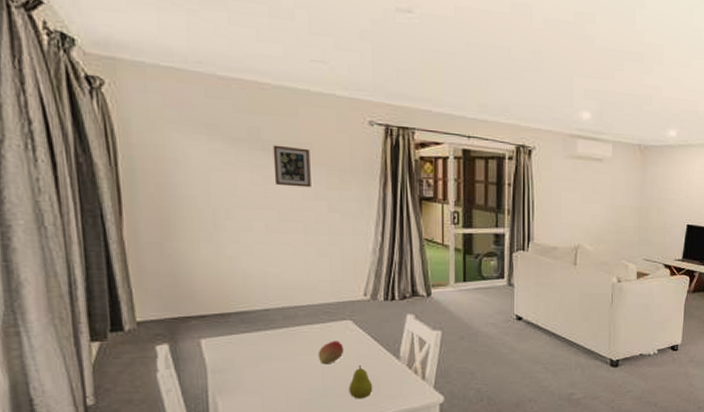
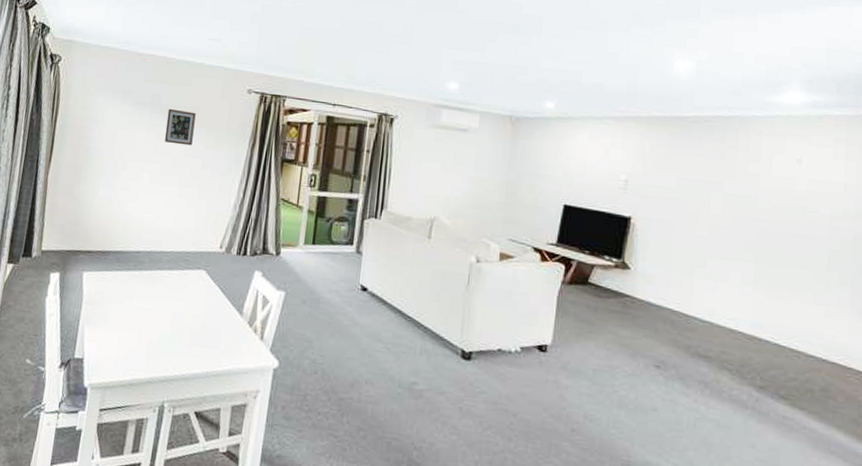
fruit: present [318,341,344,365] -> none [171,288,195,311]
fruit: present [348,364,373,399] -> none [192,314,215,351]

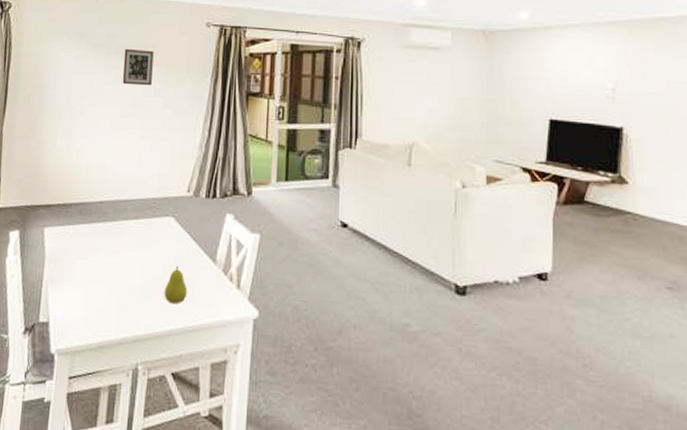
fruit: none [192,314,215,351] -> present [164,265,188,304]

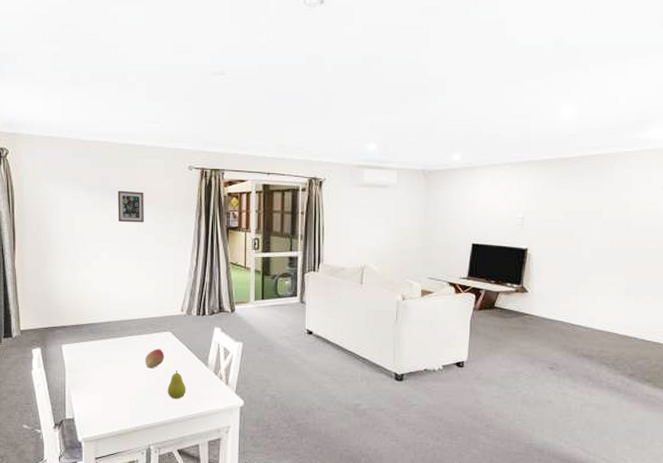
fruit: none [139,237,164,263] -> present [145,349,165,369]

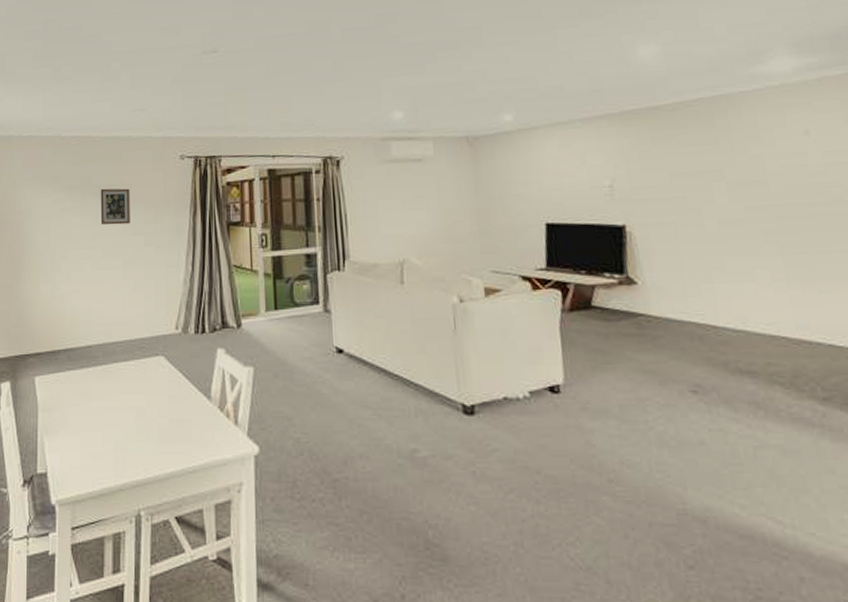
fruit: present [145,349,165,369] -> none [132,378,157,405]
fruit: present [167,369,186,399] -> none [161,405,185,446]

